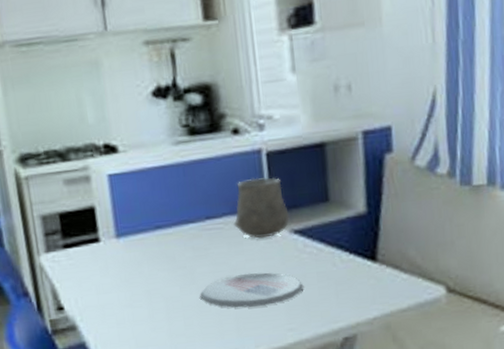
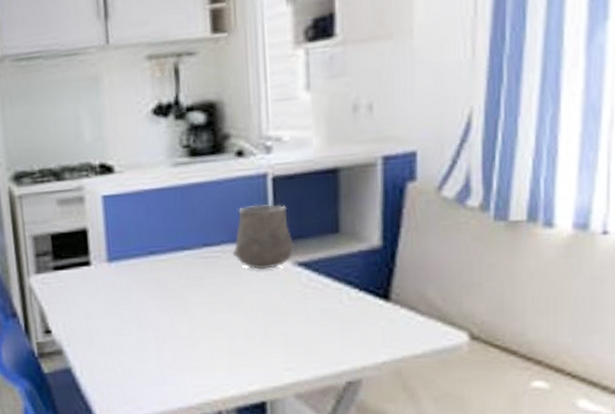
plate: present [200,273,304,308] -> none [192,306,306,342]

